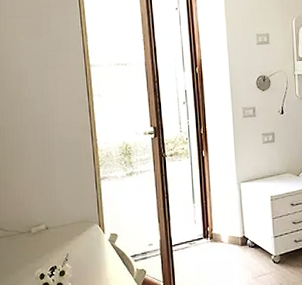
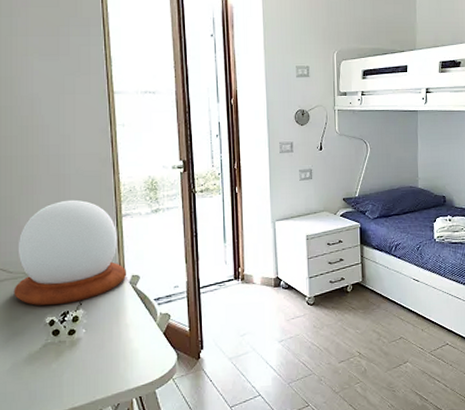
snow globe: none [9,164,106,261] -> present [13,199,127,306]

